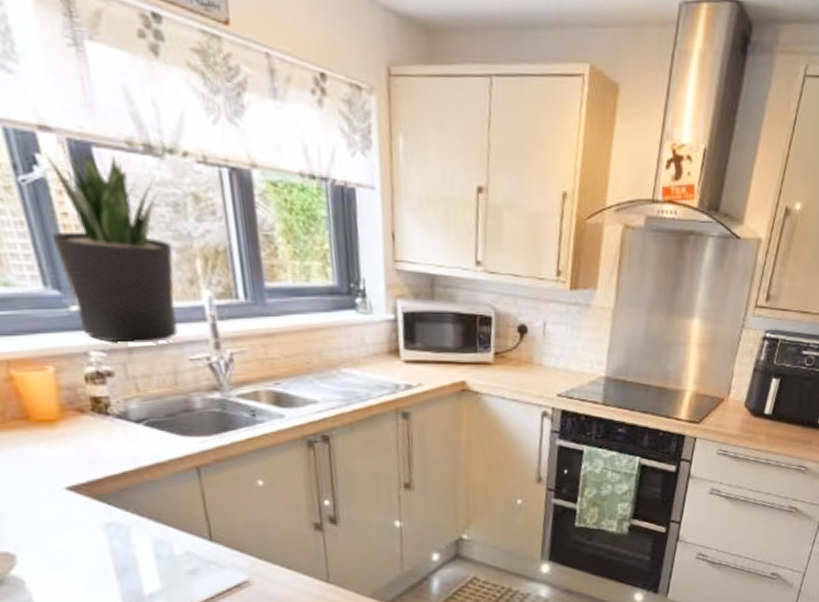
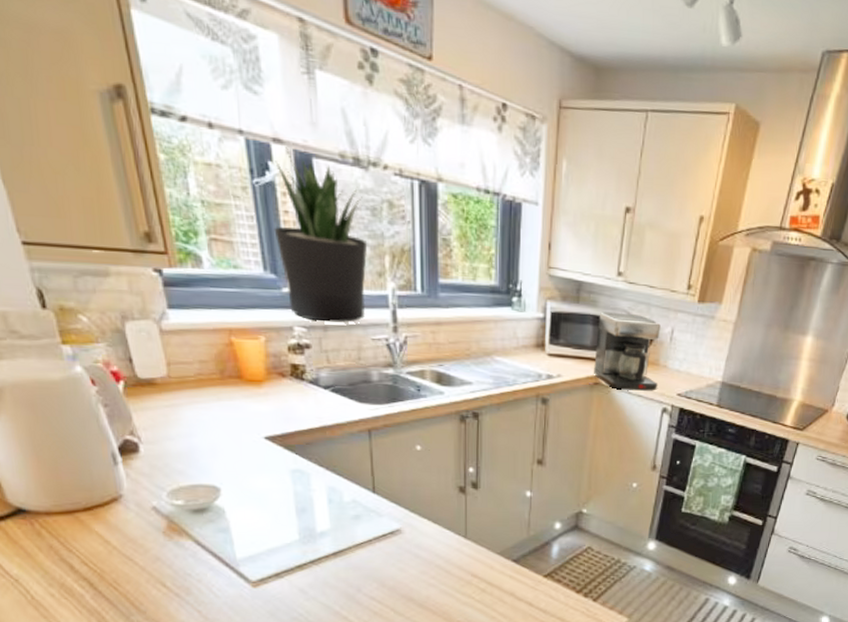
coffee maker: none [459,307,534,396] -> present [594,311,661,391]

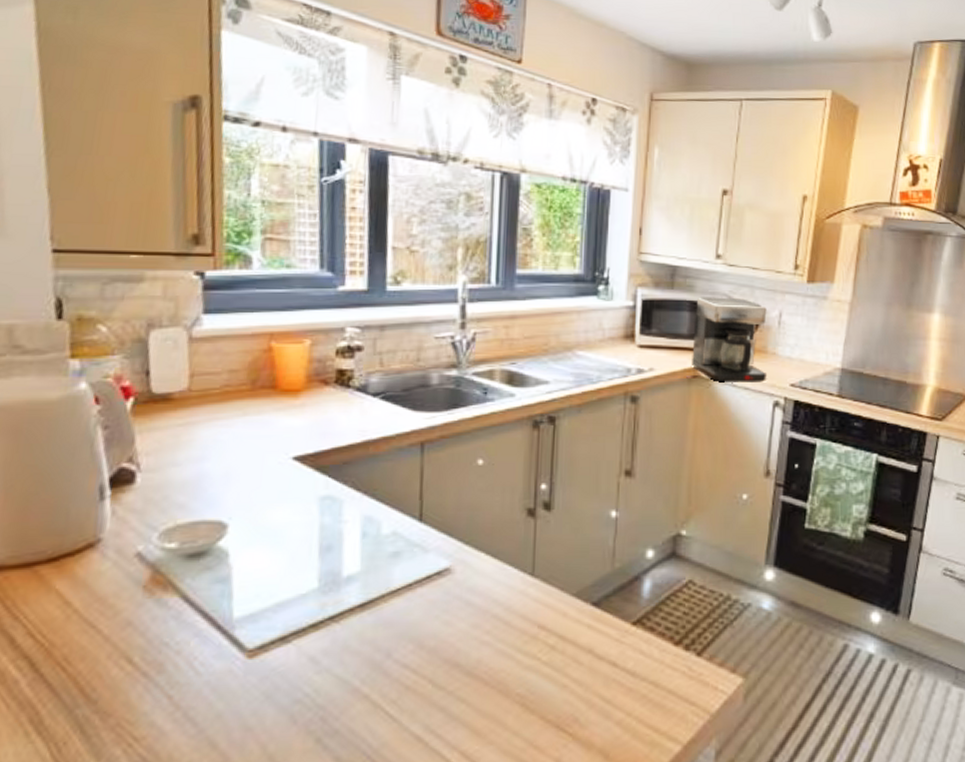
planter: present [274,147,368,324] -> none [337,146,440,322]

